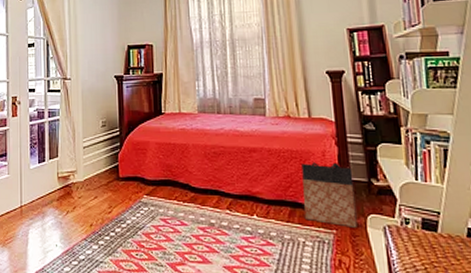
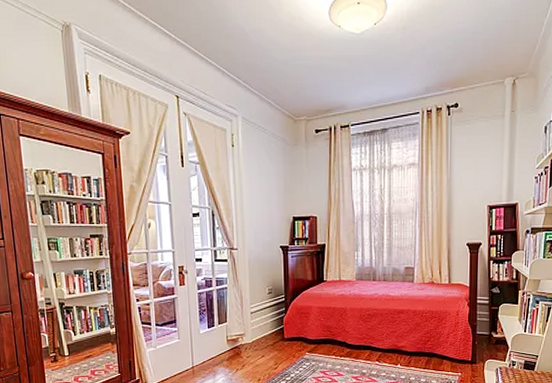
bag: present [301,162,358,228] -> none [437,320,478,371]

